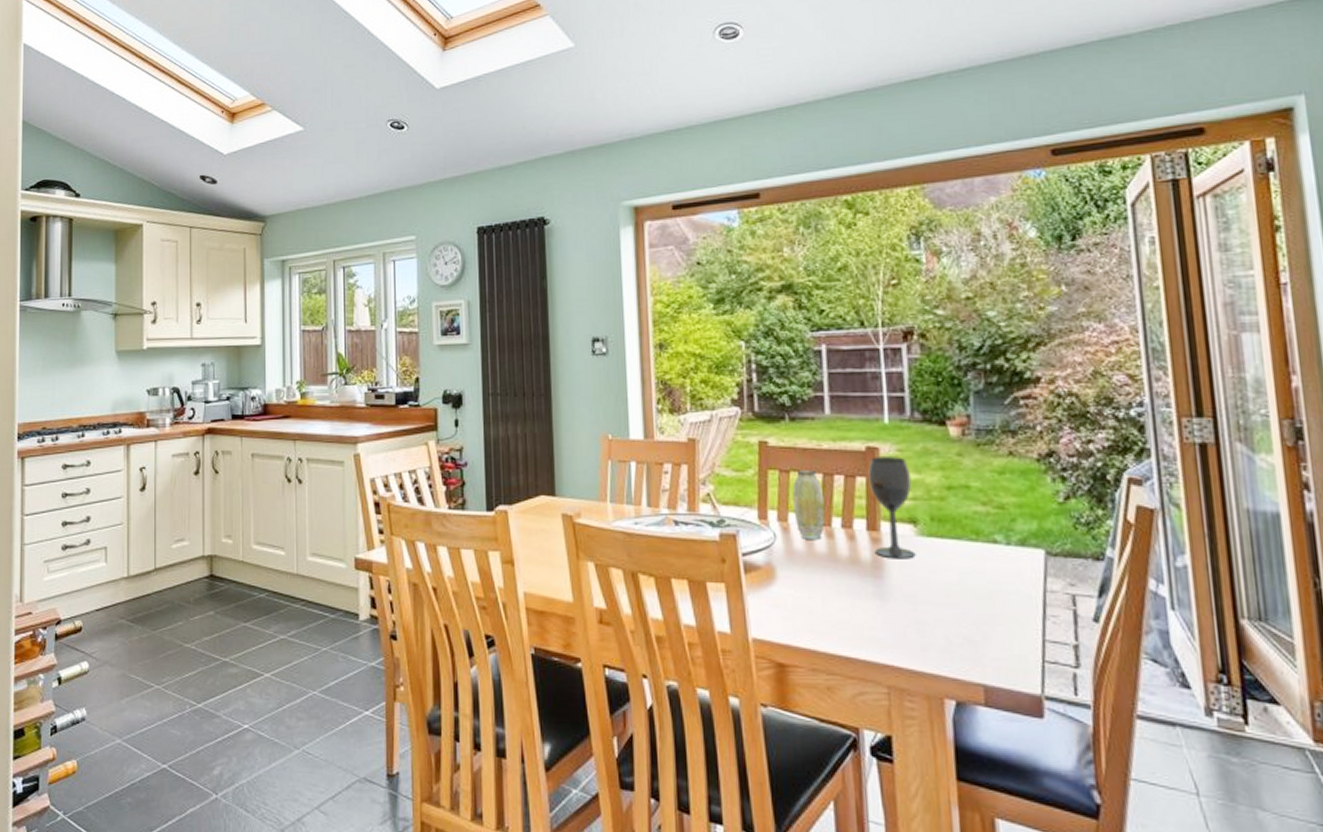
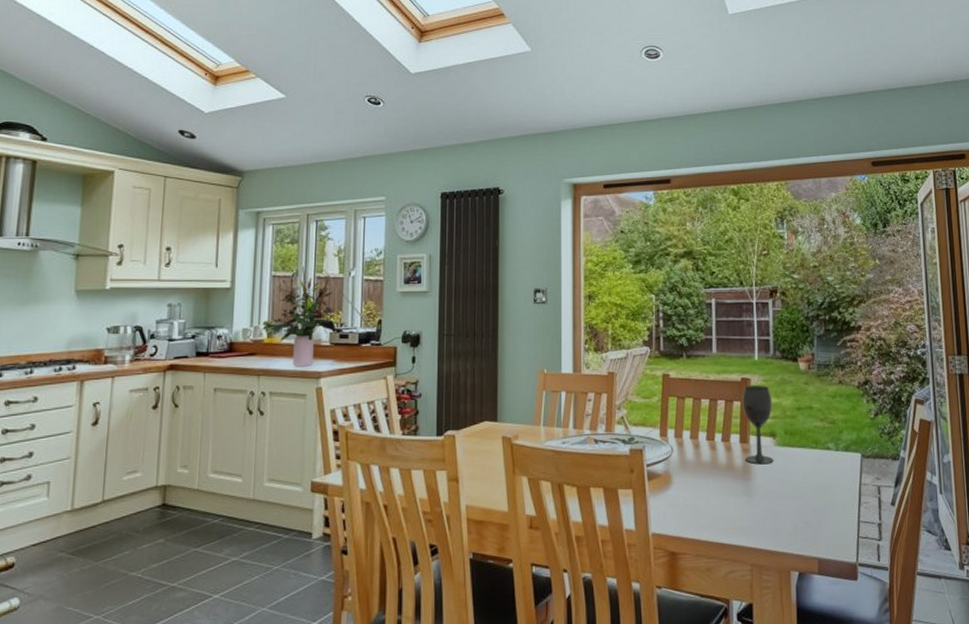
bouquet: none [295,330,372,431] -> present [262,276,337,367]
vase: present [792,469,826,539] -> none [686,396,710,451]

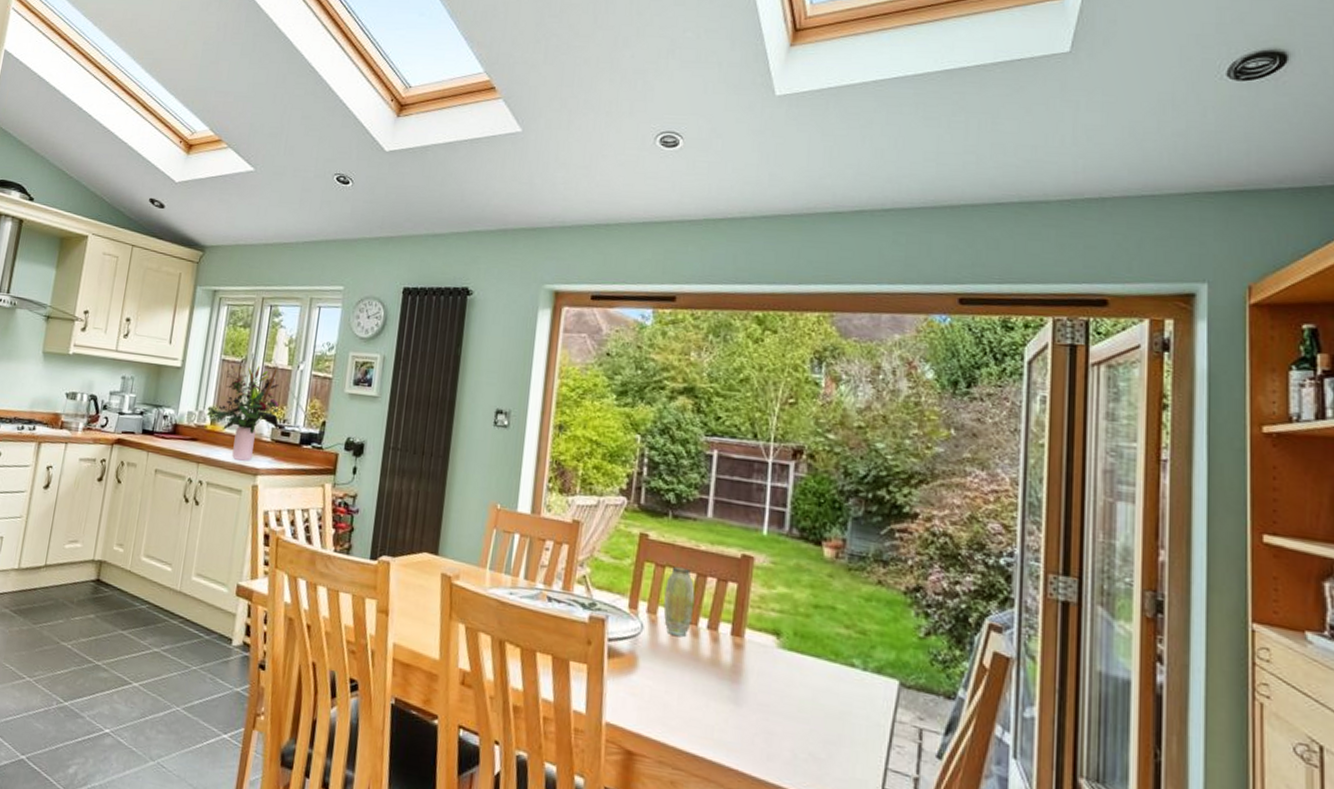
vase: none [686,396,710,451] -> present [663,566,695,637]
wine glass: present [742,385,774,465] -> none [736,565,781,669]

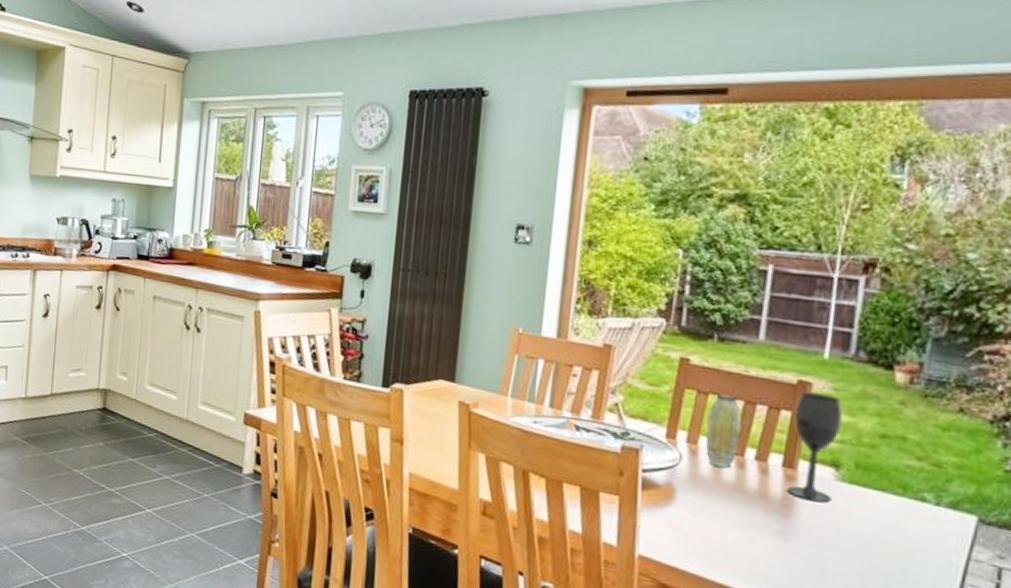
bouquet: present [206,364,279,461] -> none [203,181,279,286]
wine glass: none [736,565,781,669] -> present [788,392,843,503]

